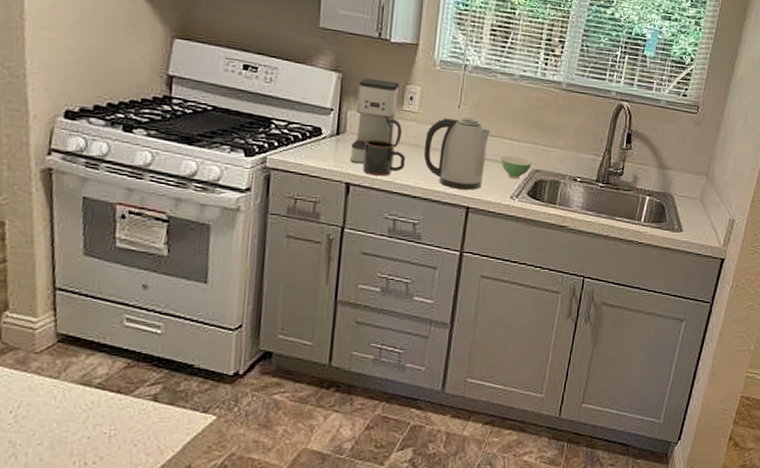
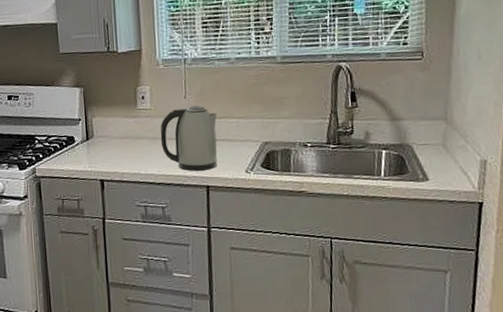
coffee maker: present [350,78,402,165] -> none [97,86,140,162]
mug: present [362,139,405,176] -> none [110,138,146,170]
bowl: present [500,156,532,179] -> none [230,133,261,154]

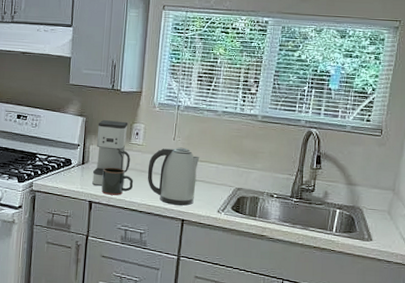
coffee maker: none [97,86,140,162] -> present [92,120,130,187]
mug: none [110,138,146,170] -> present [101,167,133,196]

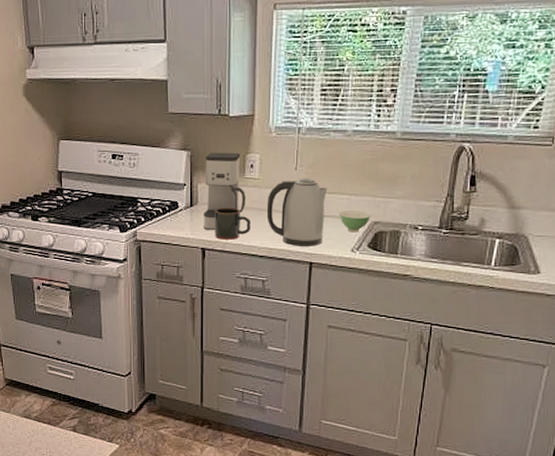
bowl: none [208,177,235,196] -> present [339,211,371,233]

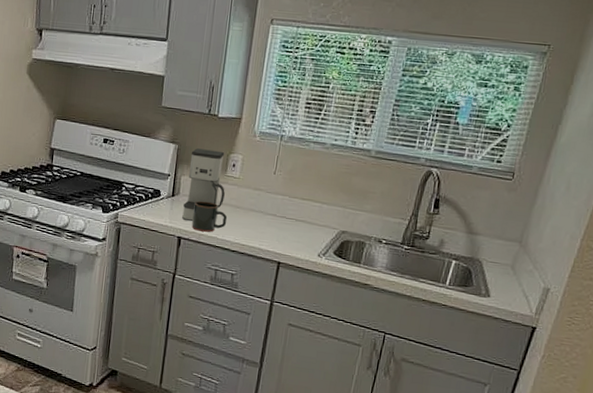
kettle: present [266,178,328,246] -> none [242,182,302,247]
bowl: present [339,211,371,233] -> none [310,217,340,239]

